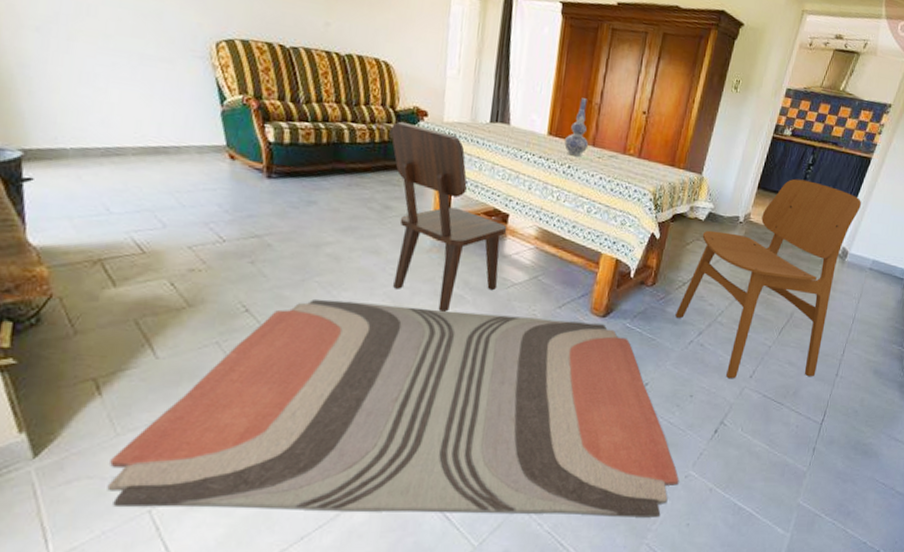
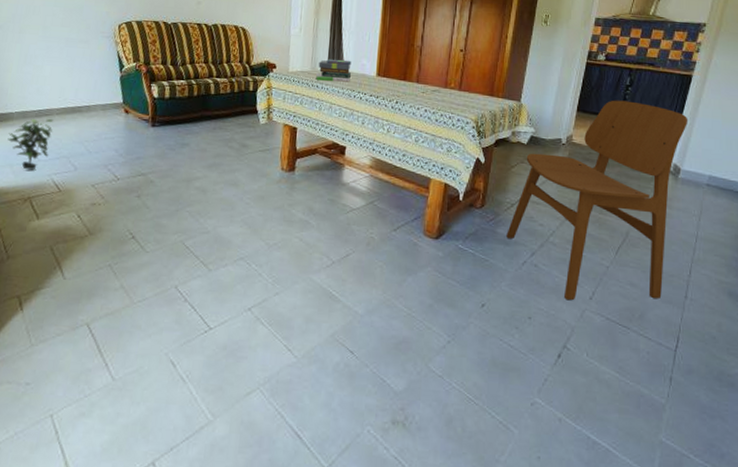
potted plant: none [61,158,129,225] -> present [7,118,54,170]
rug: present [107,299,679,518] -> none [21,227,525,448]
dining chair: present [390,121,508,312] -> none [247,73,345,236]
books: none [476,109,519,140] -> present [316,58,352,82]
vase: present [564,98,589,157] -> none [392,42,414,93]

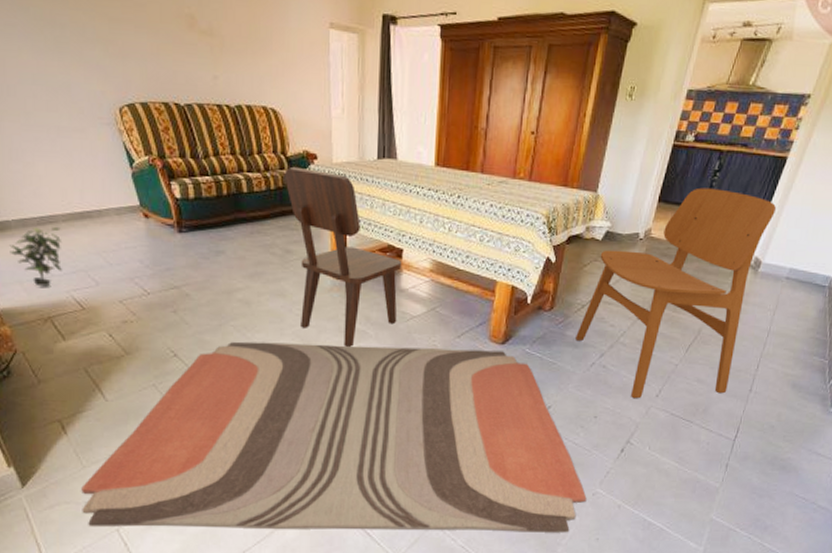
rug: none [21,227,525,448] -> present [81,341,587,533]
dining chair: none [247,73,345,236] -> present [284,166,402,347]
books: present [316,58,352,82] -> none [365,146,406,175]

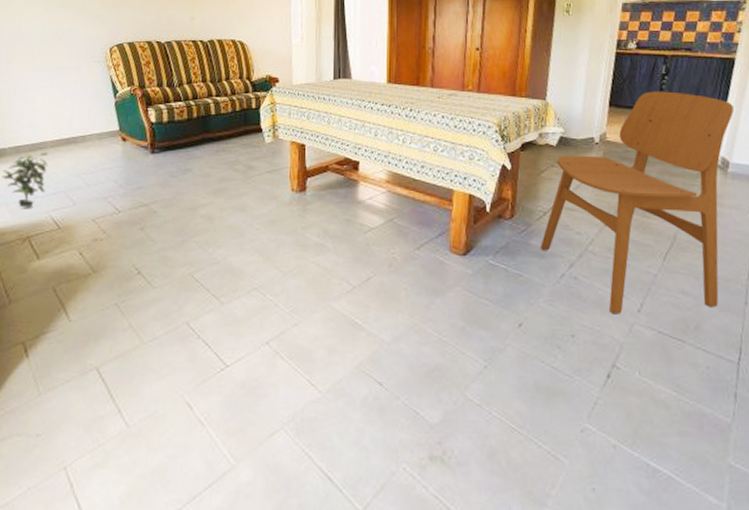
rug: present [81,341,587,533] -> none [32,257,575,481]
dining chair: present [284,166,402,347] -> none [249,89,359,261]

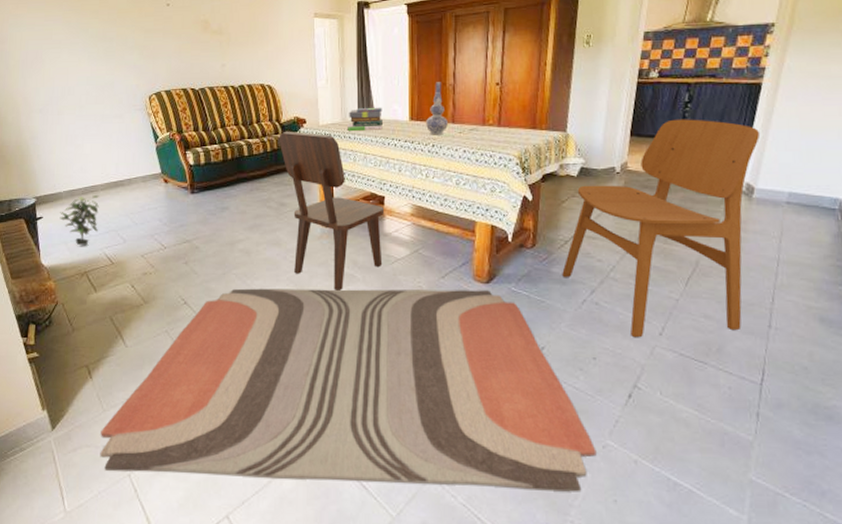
rug: none [32,257,575,481] -> present [100,288,597,492]
dining chair: none [249,89,359,261] -> present [279,131,385,290]
books: none [322,68,359,93] -> present [348,107,383,132]
vase: none [404,45,427,99] -> present [426,82,449,135]

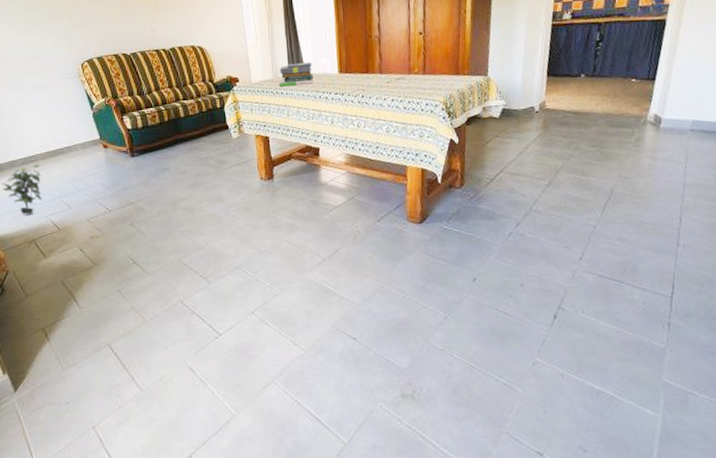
rug: present [100,288,597,492] -> none [62,230,527,425]
dining chair: present [279,131,385,290] -> none [213,90,321,240]
vase: present [426,82,449,135] -> none [354,34,377,86]
dining chair: present [562,119,760,338] -> none [489,57,666,264]

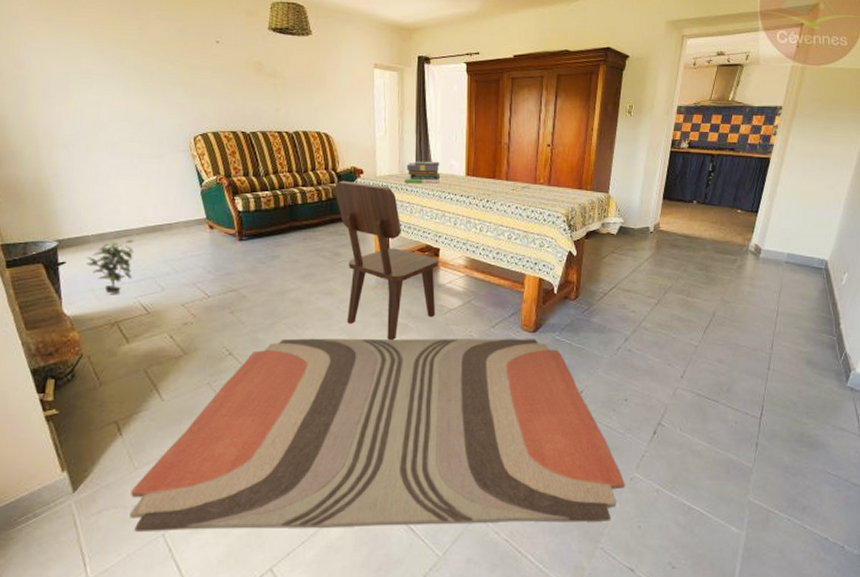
rug: none [62,230,527,425] -> present [129,338,625,531]
dining chair: none [213,90,321,240] -> present [334,180,440,340]

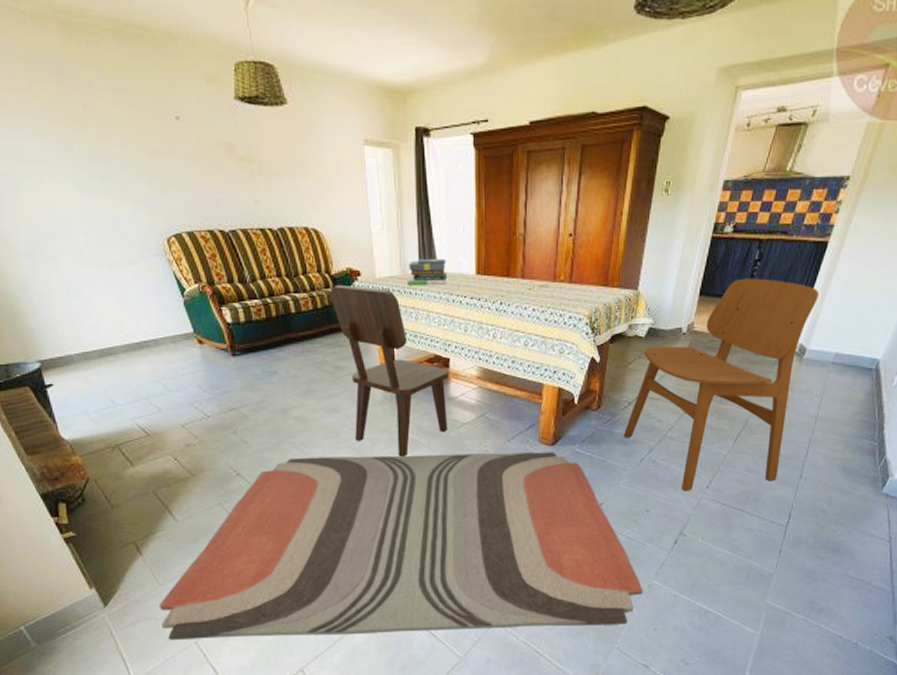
potted plant: present [86,240,134,294] -> none [74,359,125,416]
dining chair: none [601,186,768,381] -> present [624,278,820,491]

